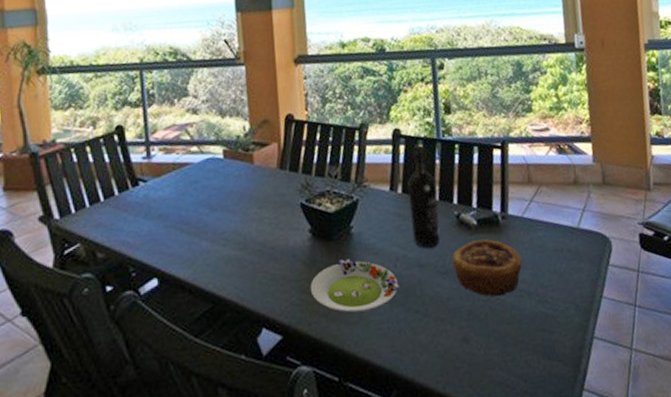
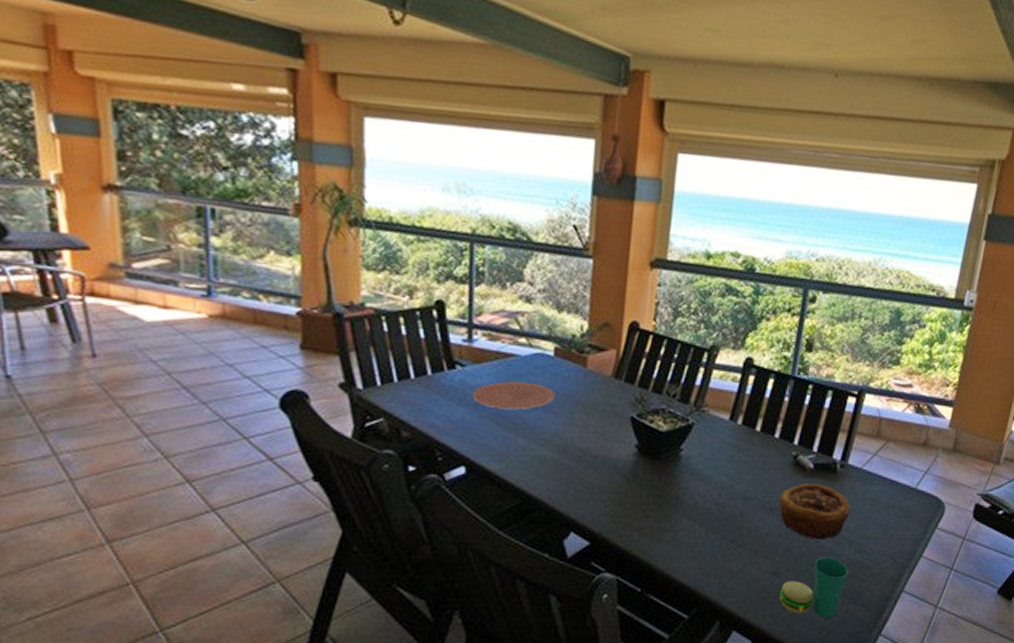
plate: none [156,186,230,217] -> present [472,381,555,410]
salad plate: present [310,258,400,313] -> none [626,479,720,532]
wine bottle: present [408,144,440,248] -> none [744,377,781,483]
cup: none [473,313,536,380] -> present [779,557,849,619]

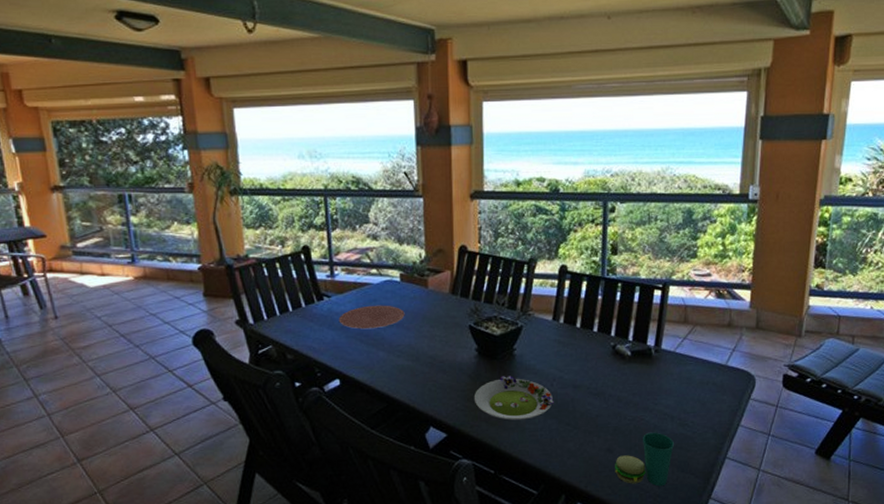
salad plate: none [626,479,720,532] -> present [473,376,554,420]
pastry: present [779,483,850,540] -> none [605,368,668,418]

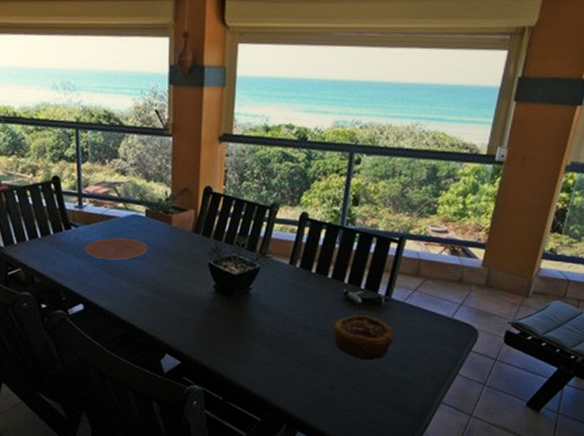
salad plate: present [473,376,554,420] -> none [208,313,284,354]
pastry: none [605,368,668,418] -> present [333,315,394,361]
cup: present [615,432,674,487] -> none [335,374,394,423]

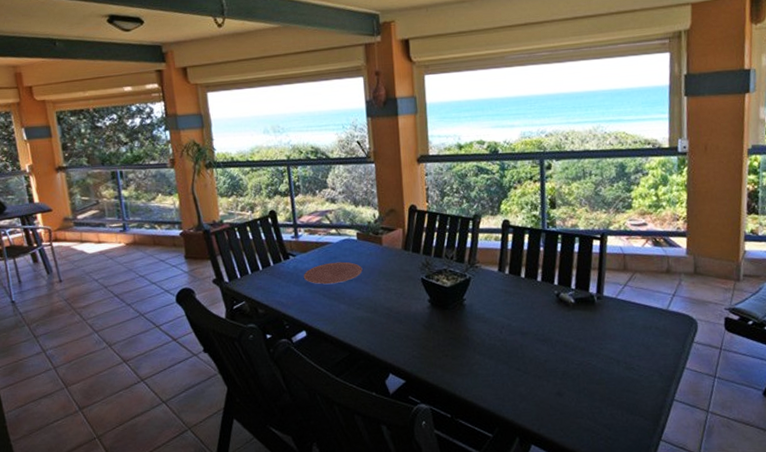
pastry: present [333,315,394,361] -> none [551,315,613,362]

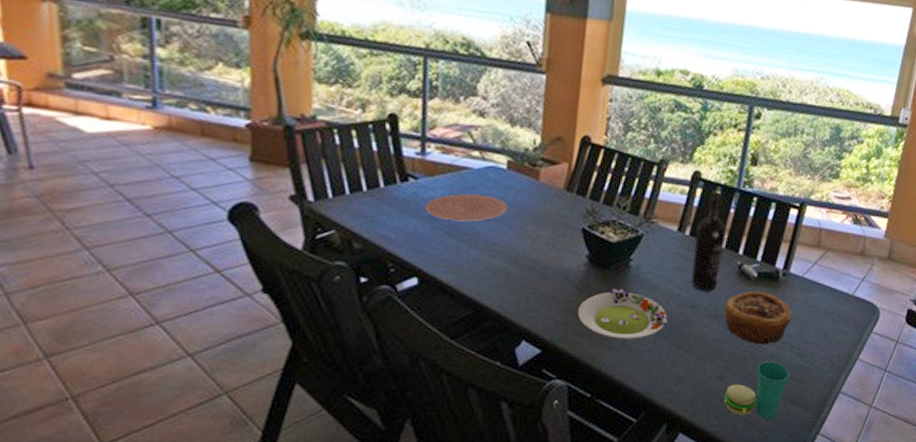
salad plate: none [428,324,504,367] -> present [577,289,668,339]
wine bottle: none [514,233,541,320] -> present [691,190,727,291]
pastry: none [551,315,613,362] -> present [724,291,792,345]
cup: none [565,376,622,429] -> present [724,361,790,420]

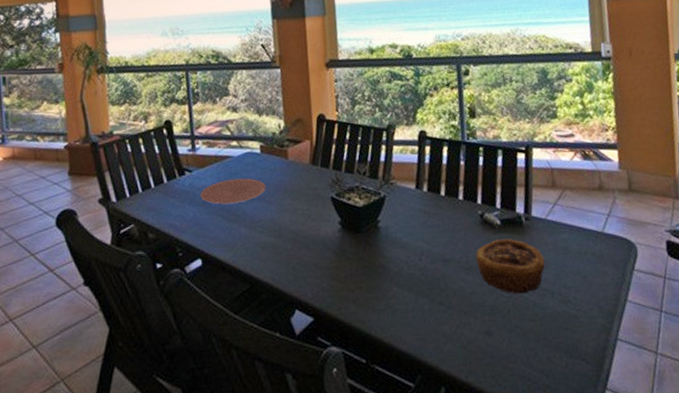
salad plate: present [577,289,668,339] -> none [339,250,424,301]
wine bottle: present [691,190,727,291] -> none [433,146,464,244]
cup: present [724,361,790,420] -> none [496,310,558,376]

